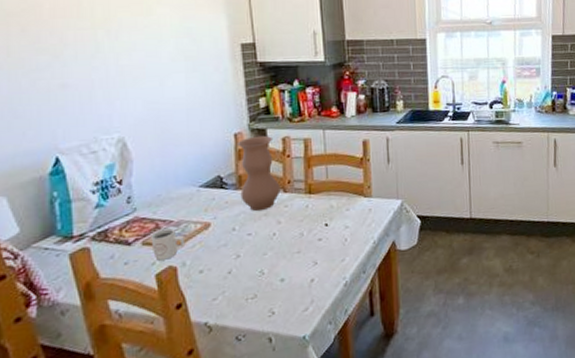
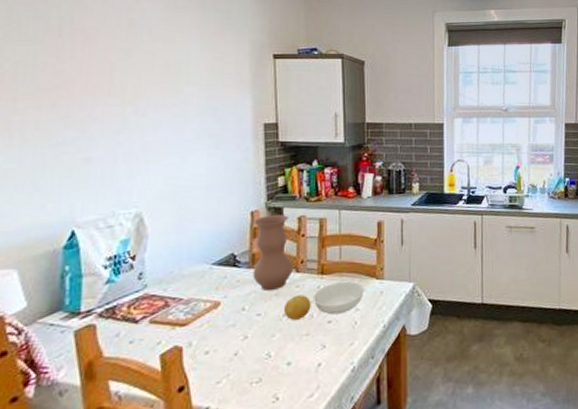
mug: present [151,228,186,261] -> none [158,306,194,340]
fruit: none [273,214,301,239] -> present [283,295,311,320]
bowl: none [302,199,353,233] -> present [313,281,365,315]

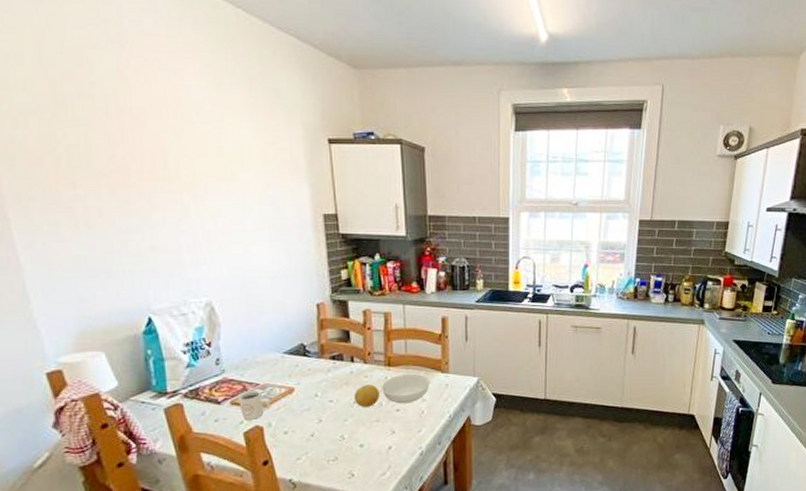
mug: none [158,306,194,340] -> present [238,391,271,420]
vase: present [252,214,293,291] -> none [319,307,361,380]

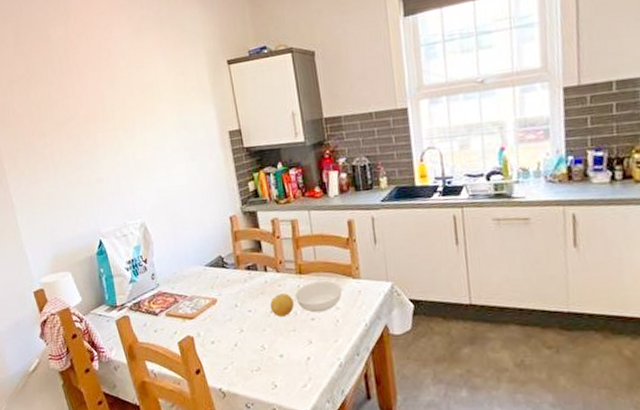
mug: present [238,391,271,420] -> none [172,302,199,330]

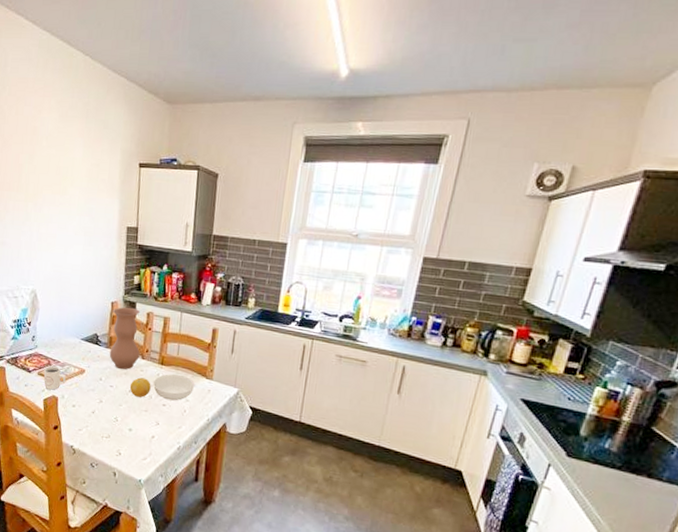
mug: none [172,302,199,330] -> present [43,366,67,390]
vase: none [232,217,274,290] -> present [109,307,140,370]

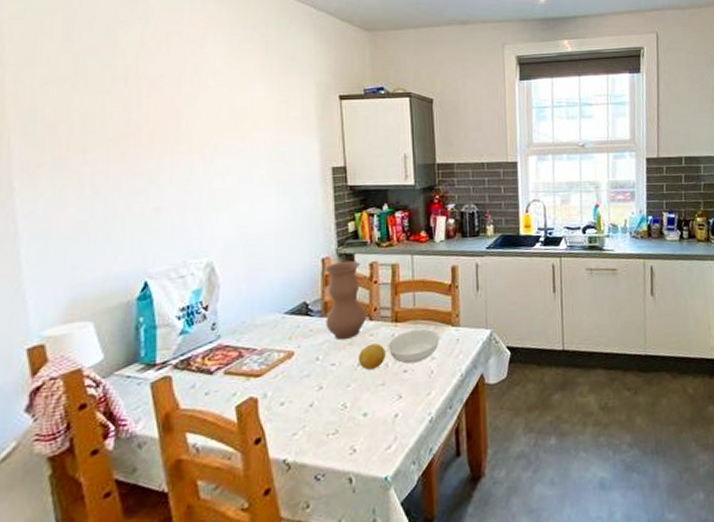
mug: present [43,366,67,390] -> none [233,357,268,391]

